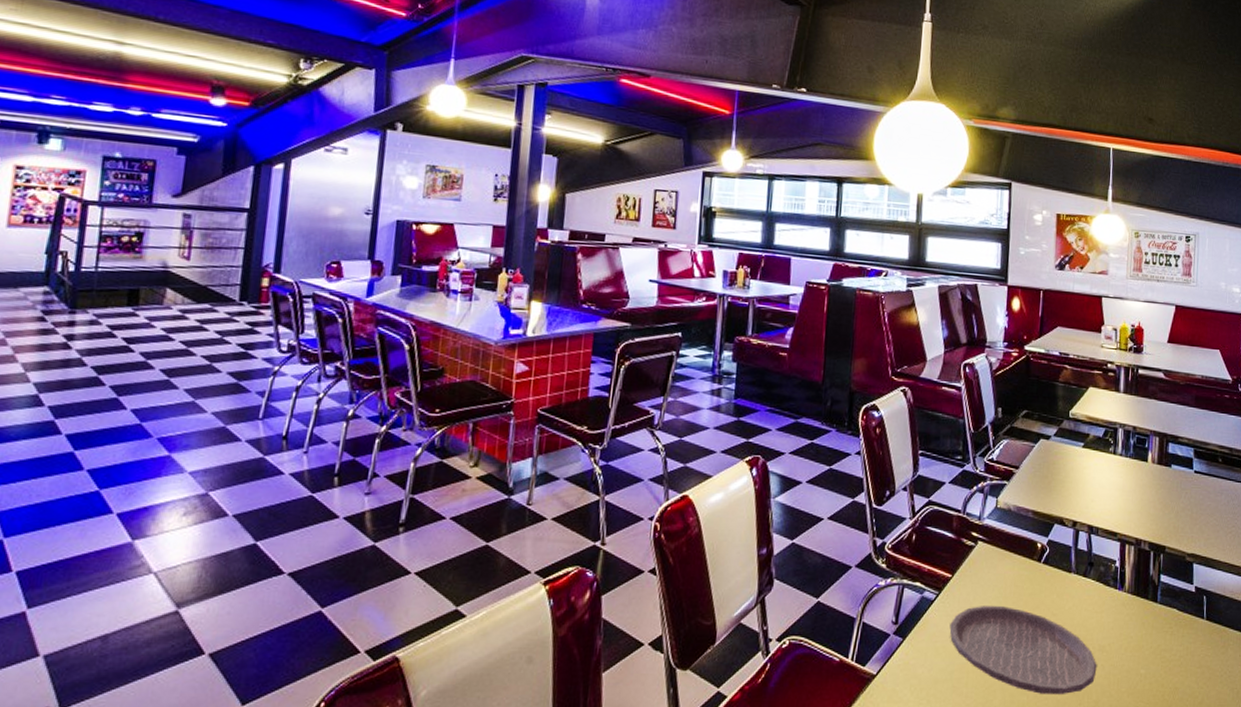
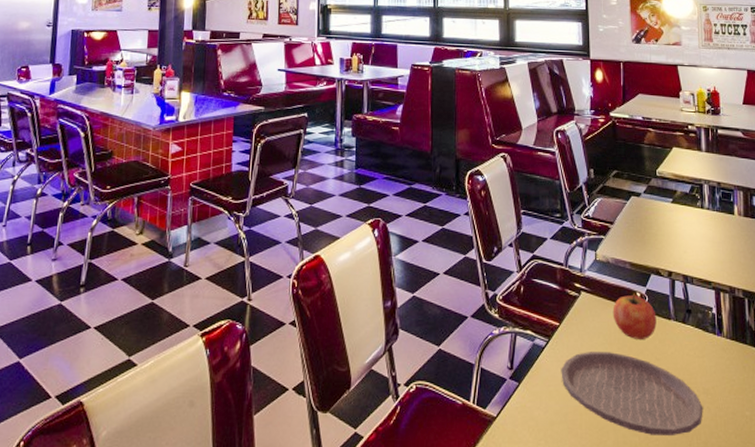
fruit: none [1010,544,1056,593] -> present [612,293,657,339]

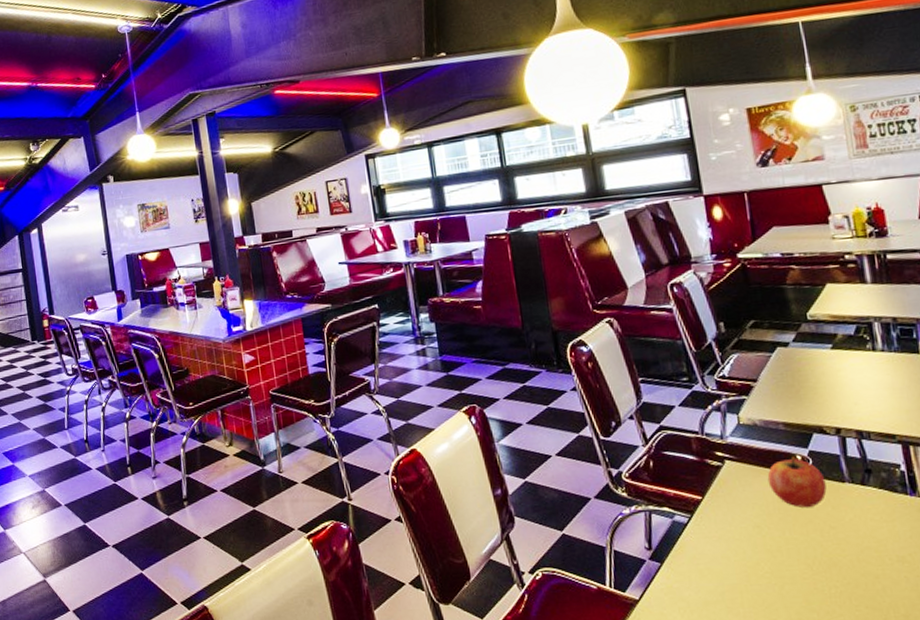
plate: present [561,352,703,435] -> none [710,523,900,611]

